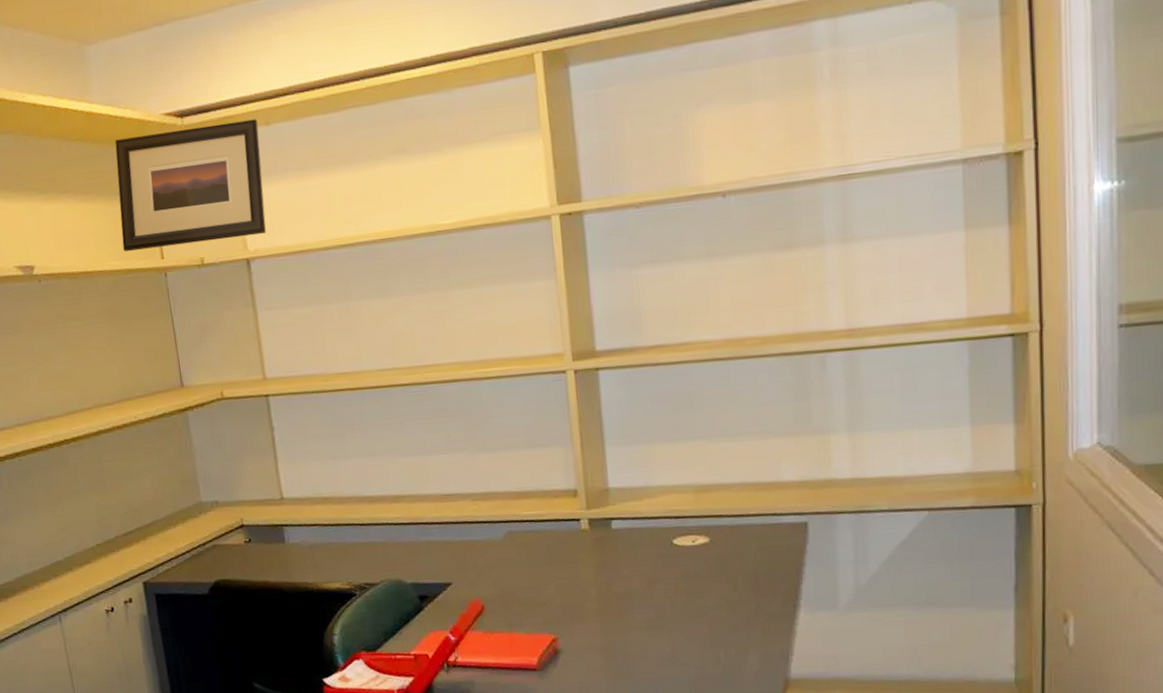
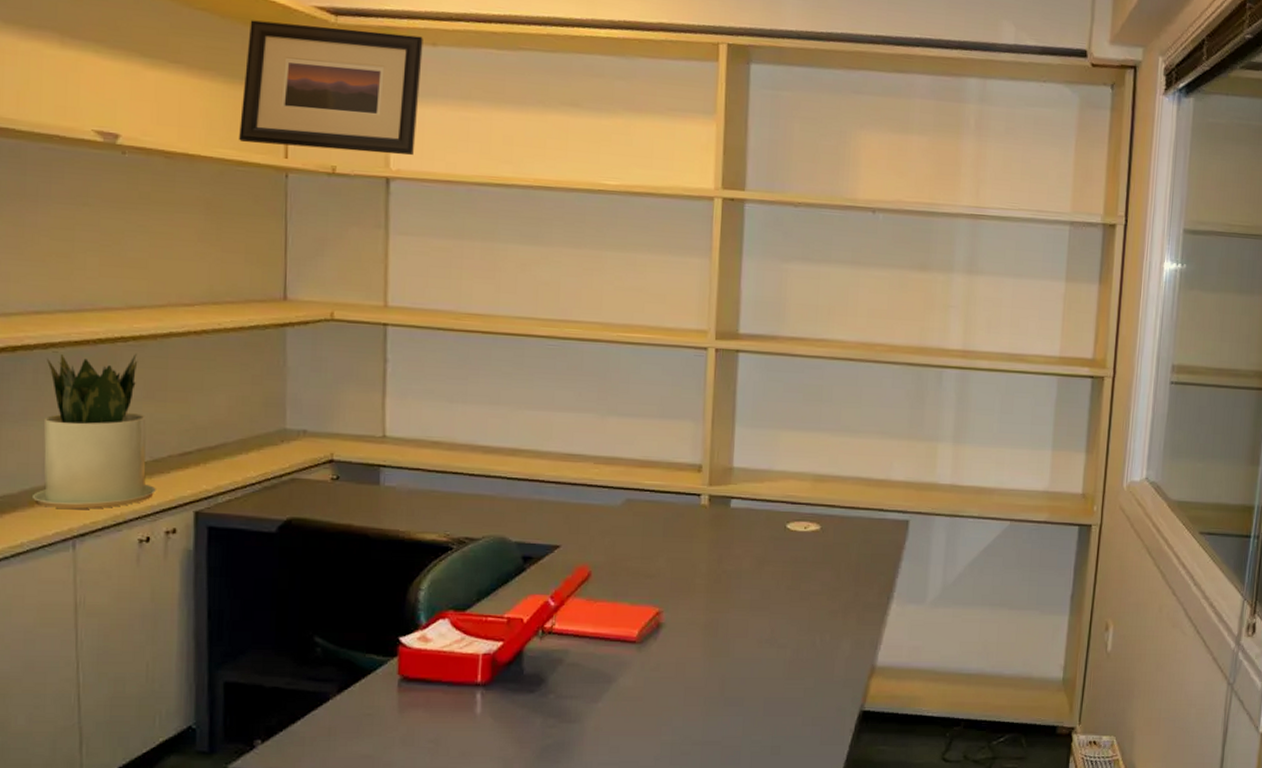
planter: none [15,452,111,590] -> present [31,353,156,510]

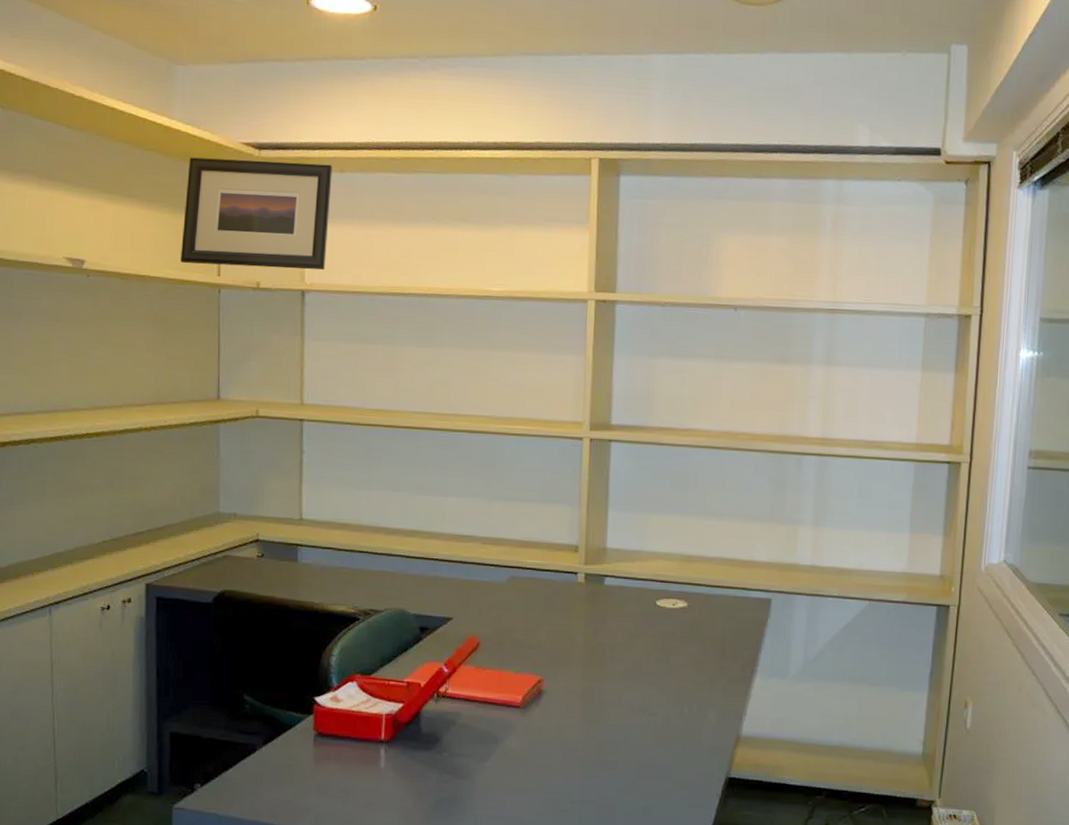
planter: present [31,353,156,510] -> none [17,447,115,581]

